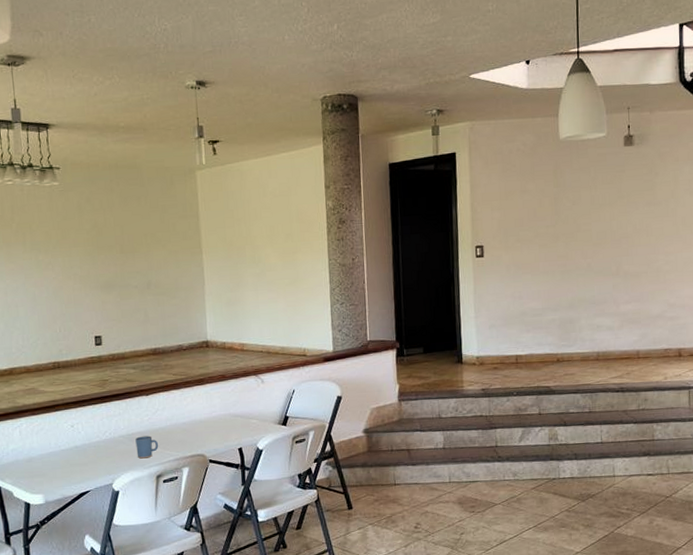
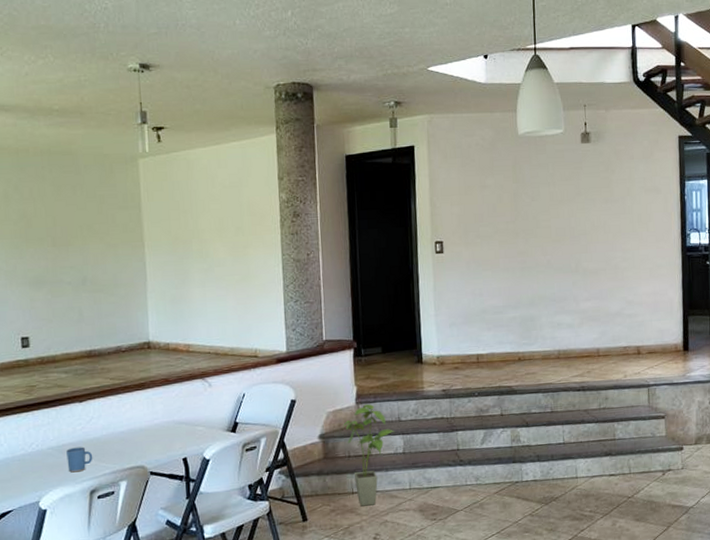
house plant: none [385,401,436,497] -> present [342,403,396,507]

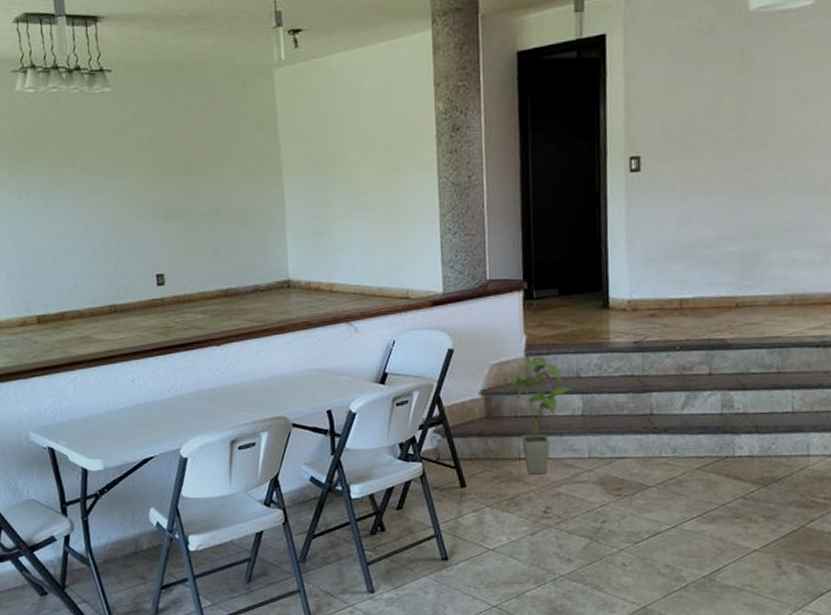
mug: present [66,447,93,473] -> none [205,393,233,421]

